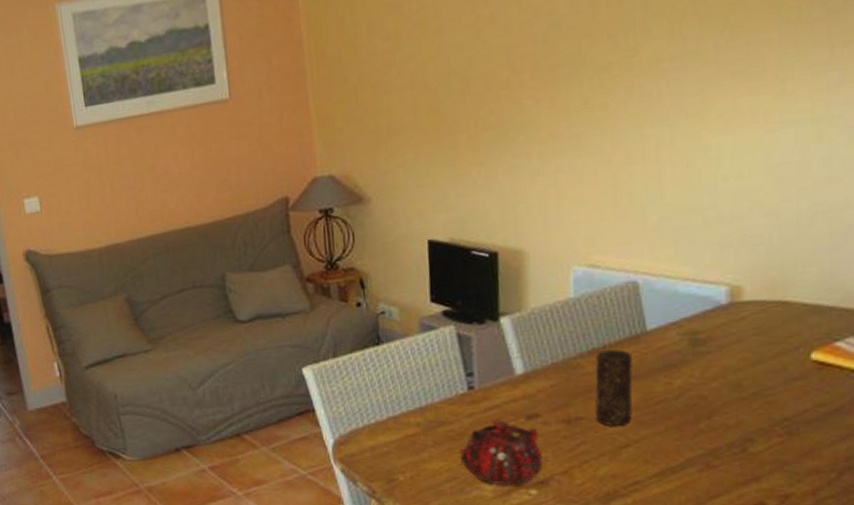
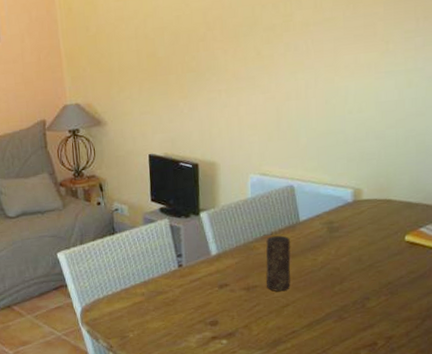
teapot: present [459,419,544,486] -> none [172,289,231,338]

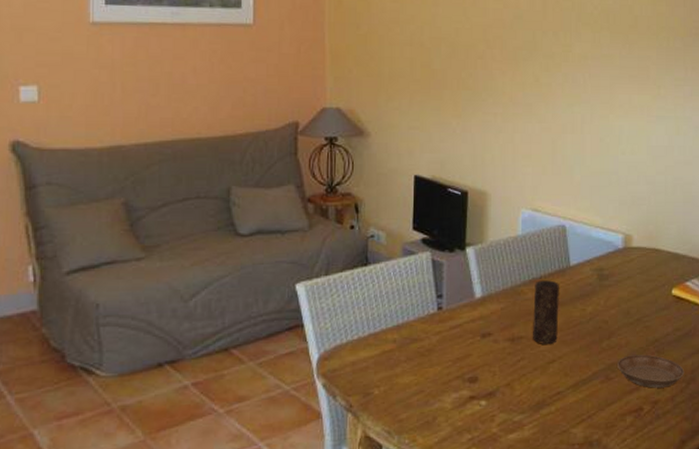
saucer: none [350,296,420,326] -> present [618,354,685,388]

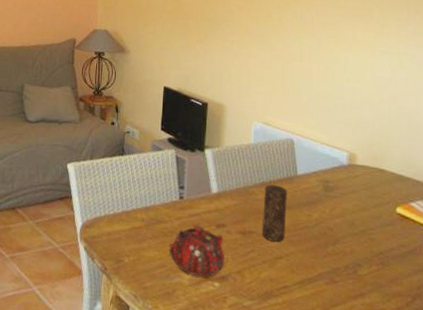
teapot: none [426,337,492,398] -> present [169,224,225,278]
saucer: present [618,354,685,388] -> none [342,263,410,299]

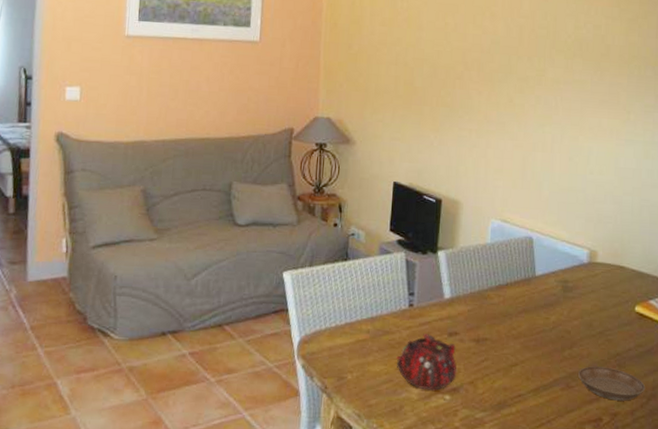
candle: present [262,184,287,242] -> none [497,287,524,348]
saucer: none [342,263,410,299] -> present [578,366,646,401]

